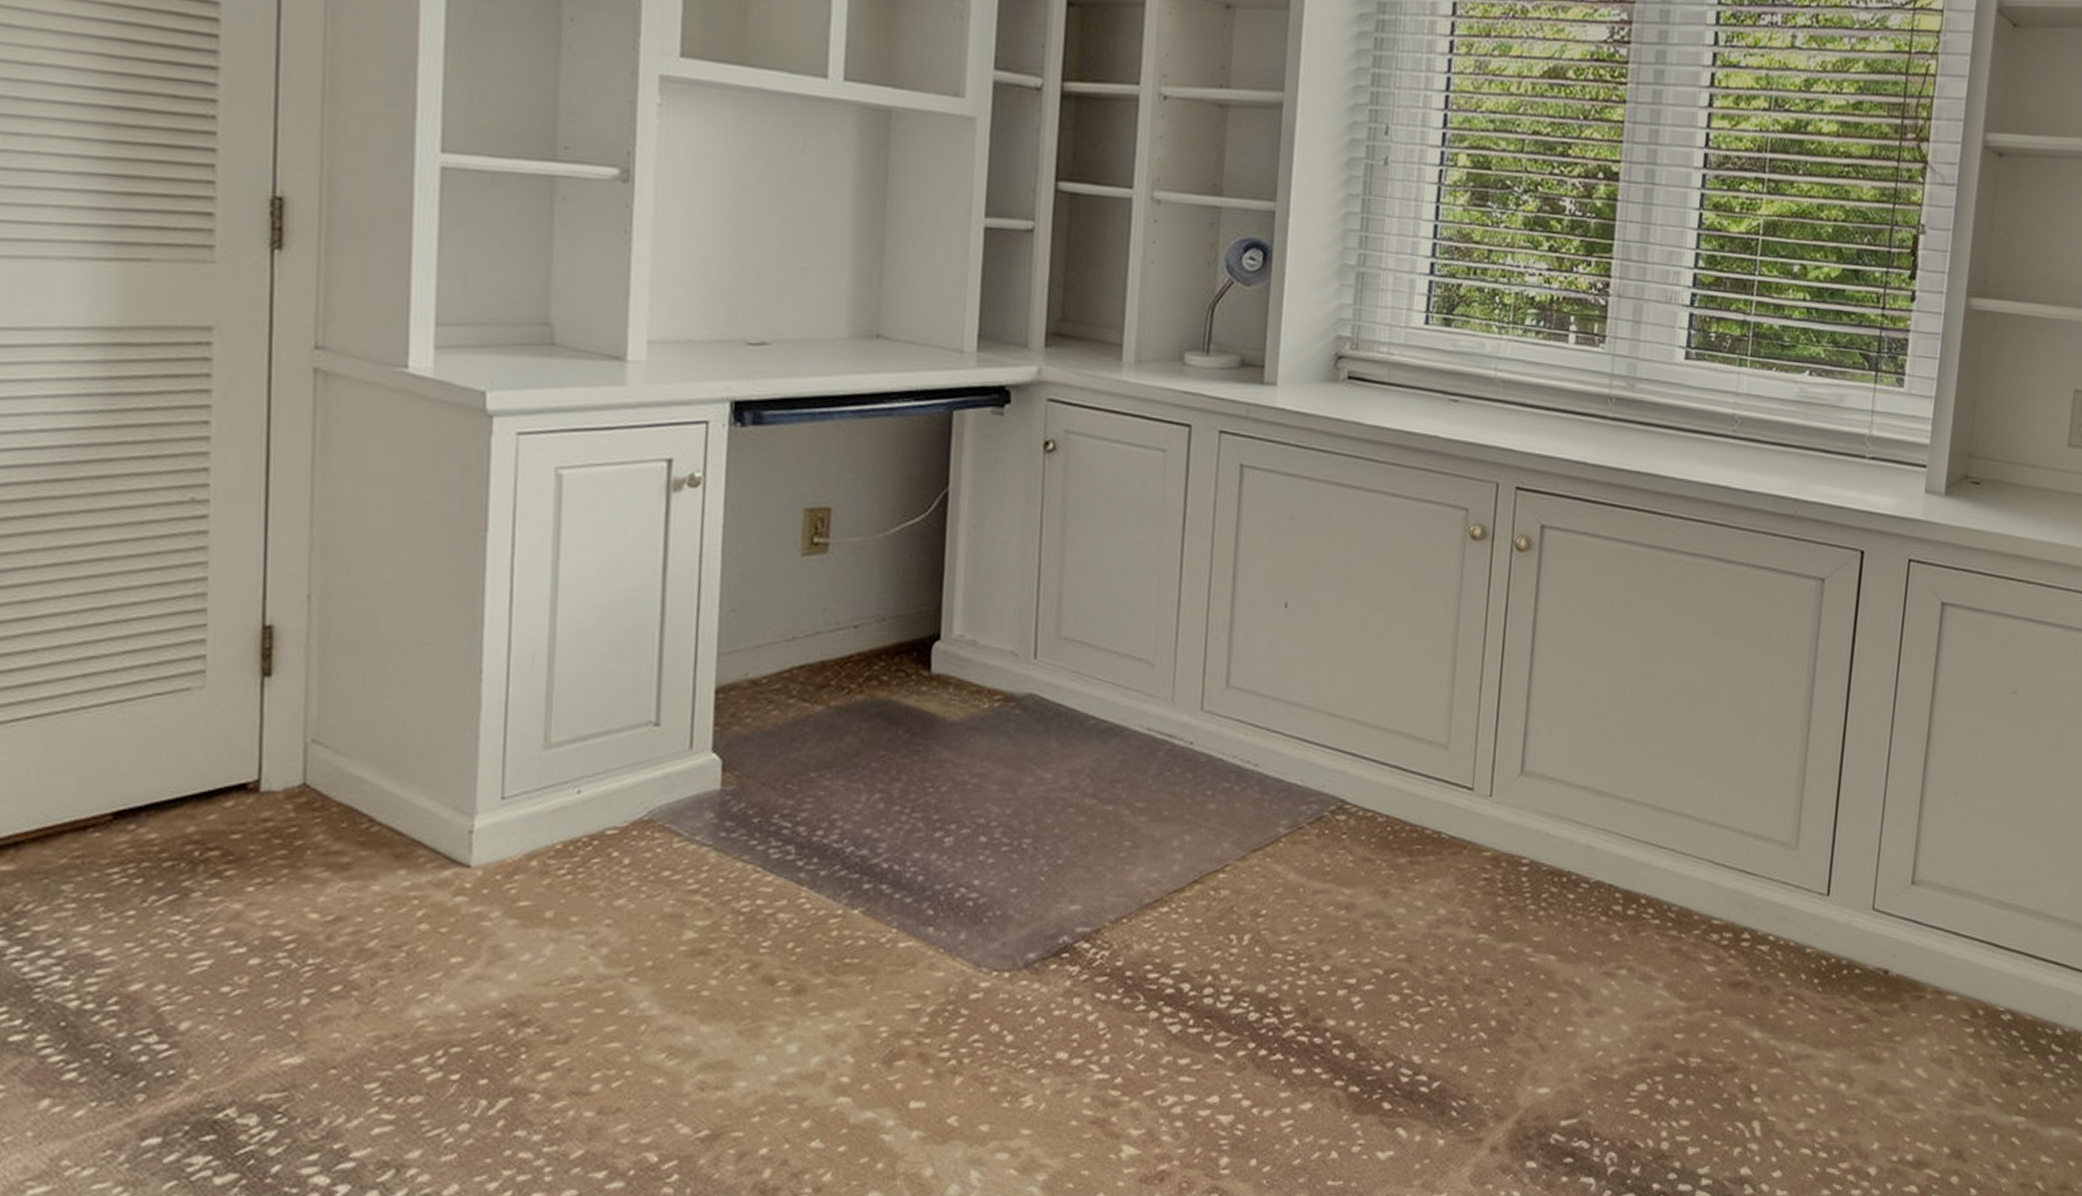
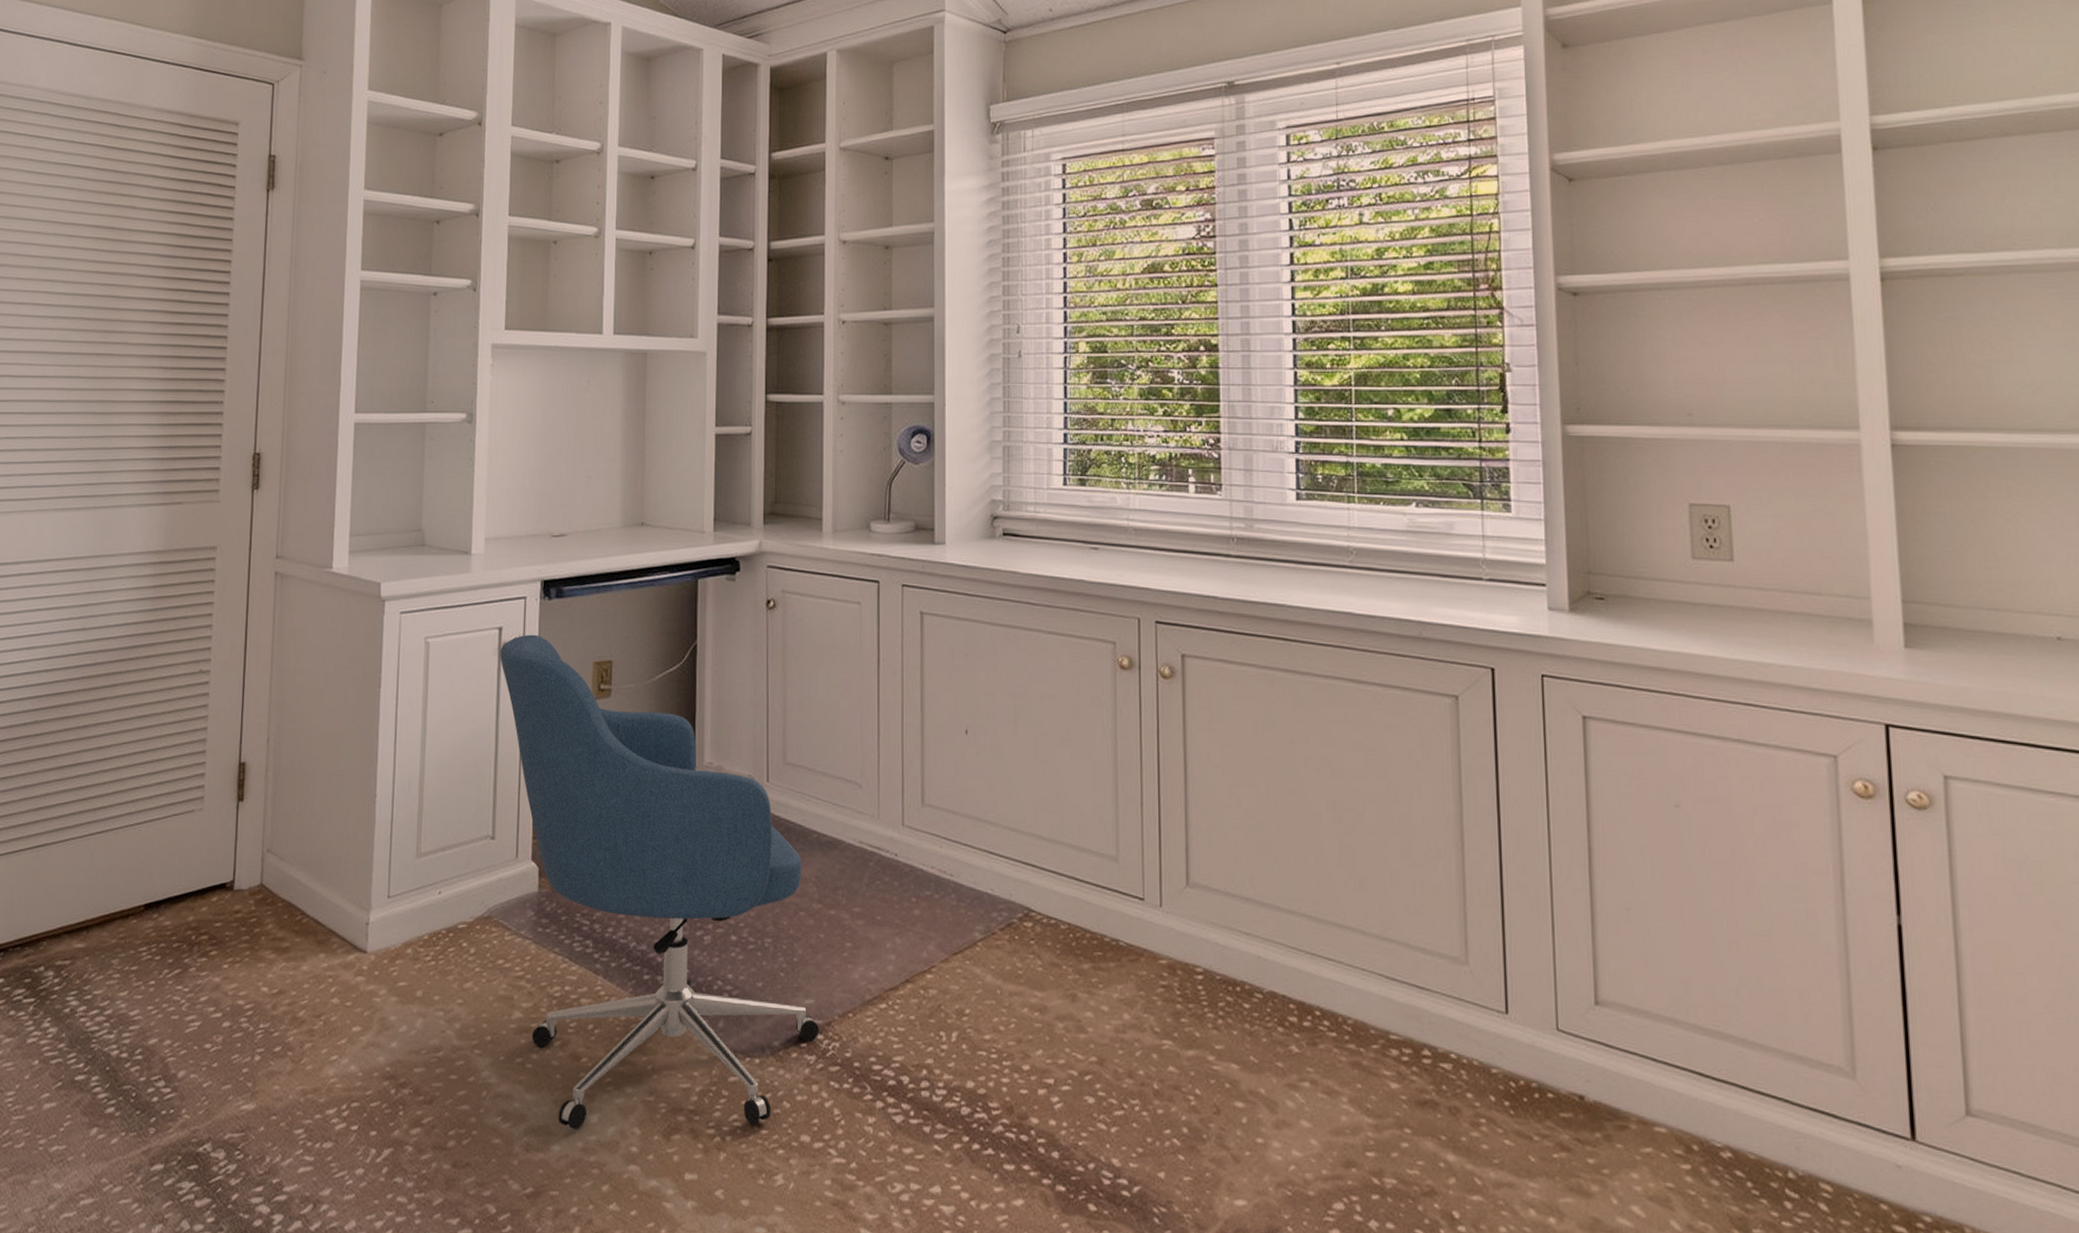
chair: none [668,469,1087,1063] -> present [500,634,820,1130]

